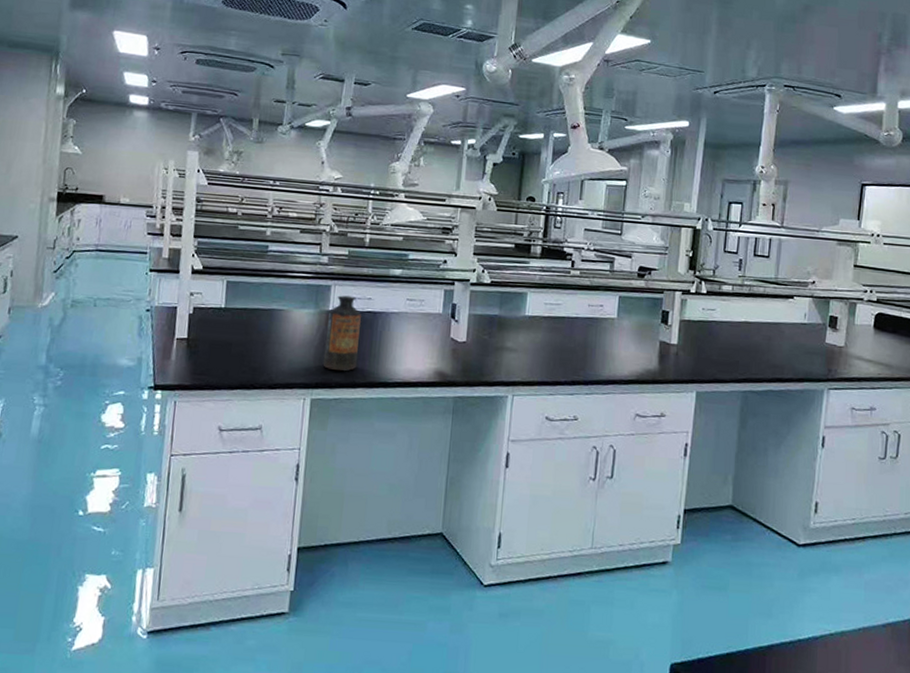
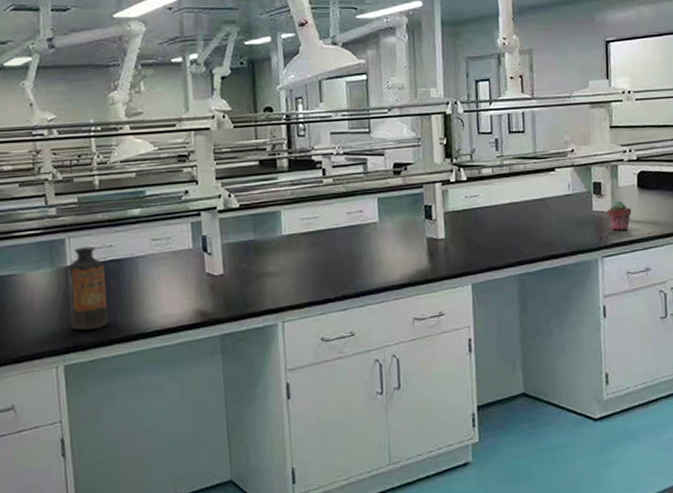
potted succulent: none [839,337,865,367] -> present [607,200,632,231]

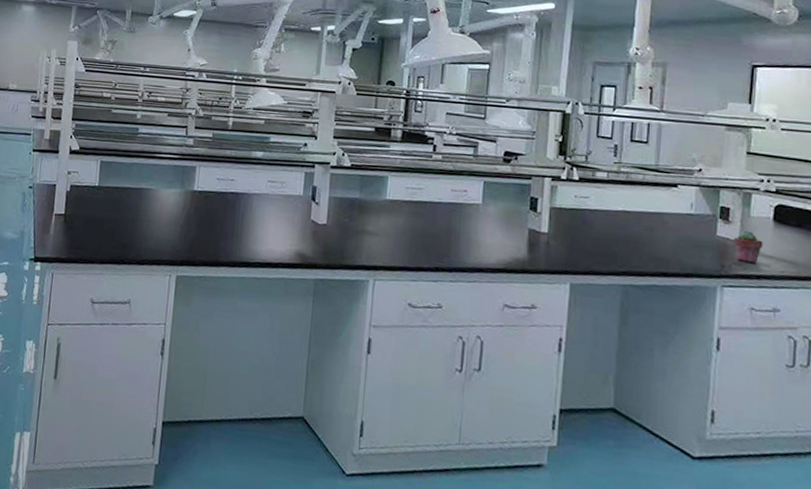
bottle: present [68,246,108,331] -> none [187,176,225,250]

